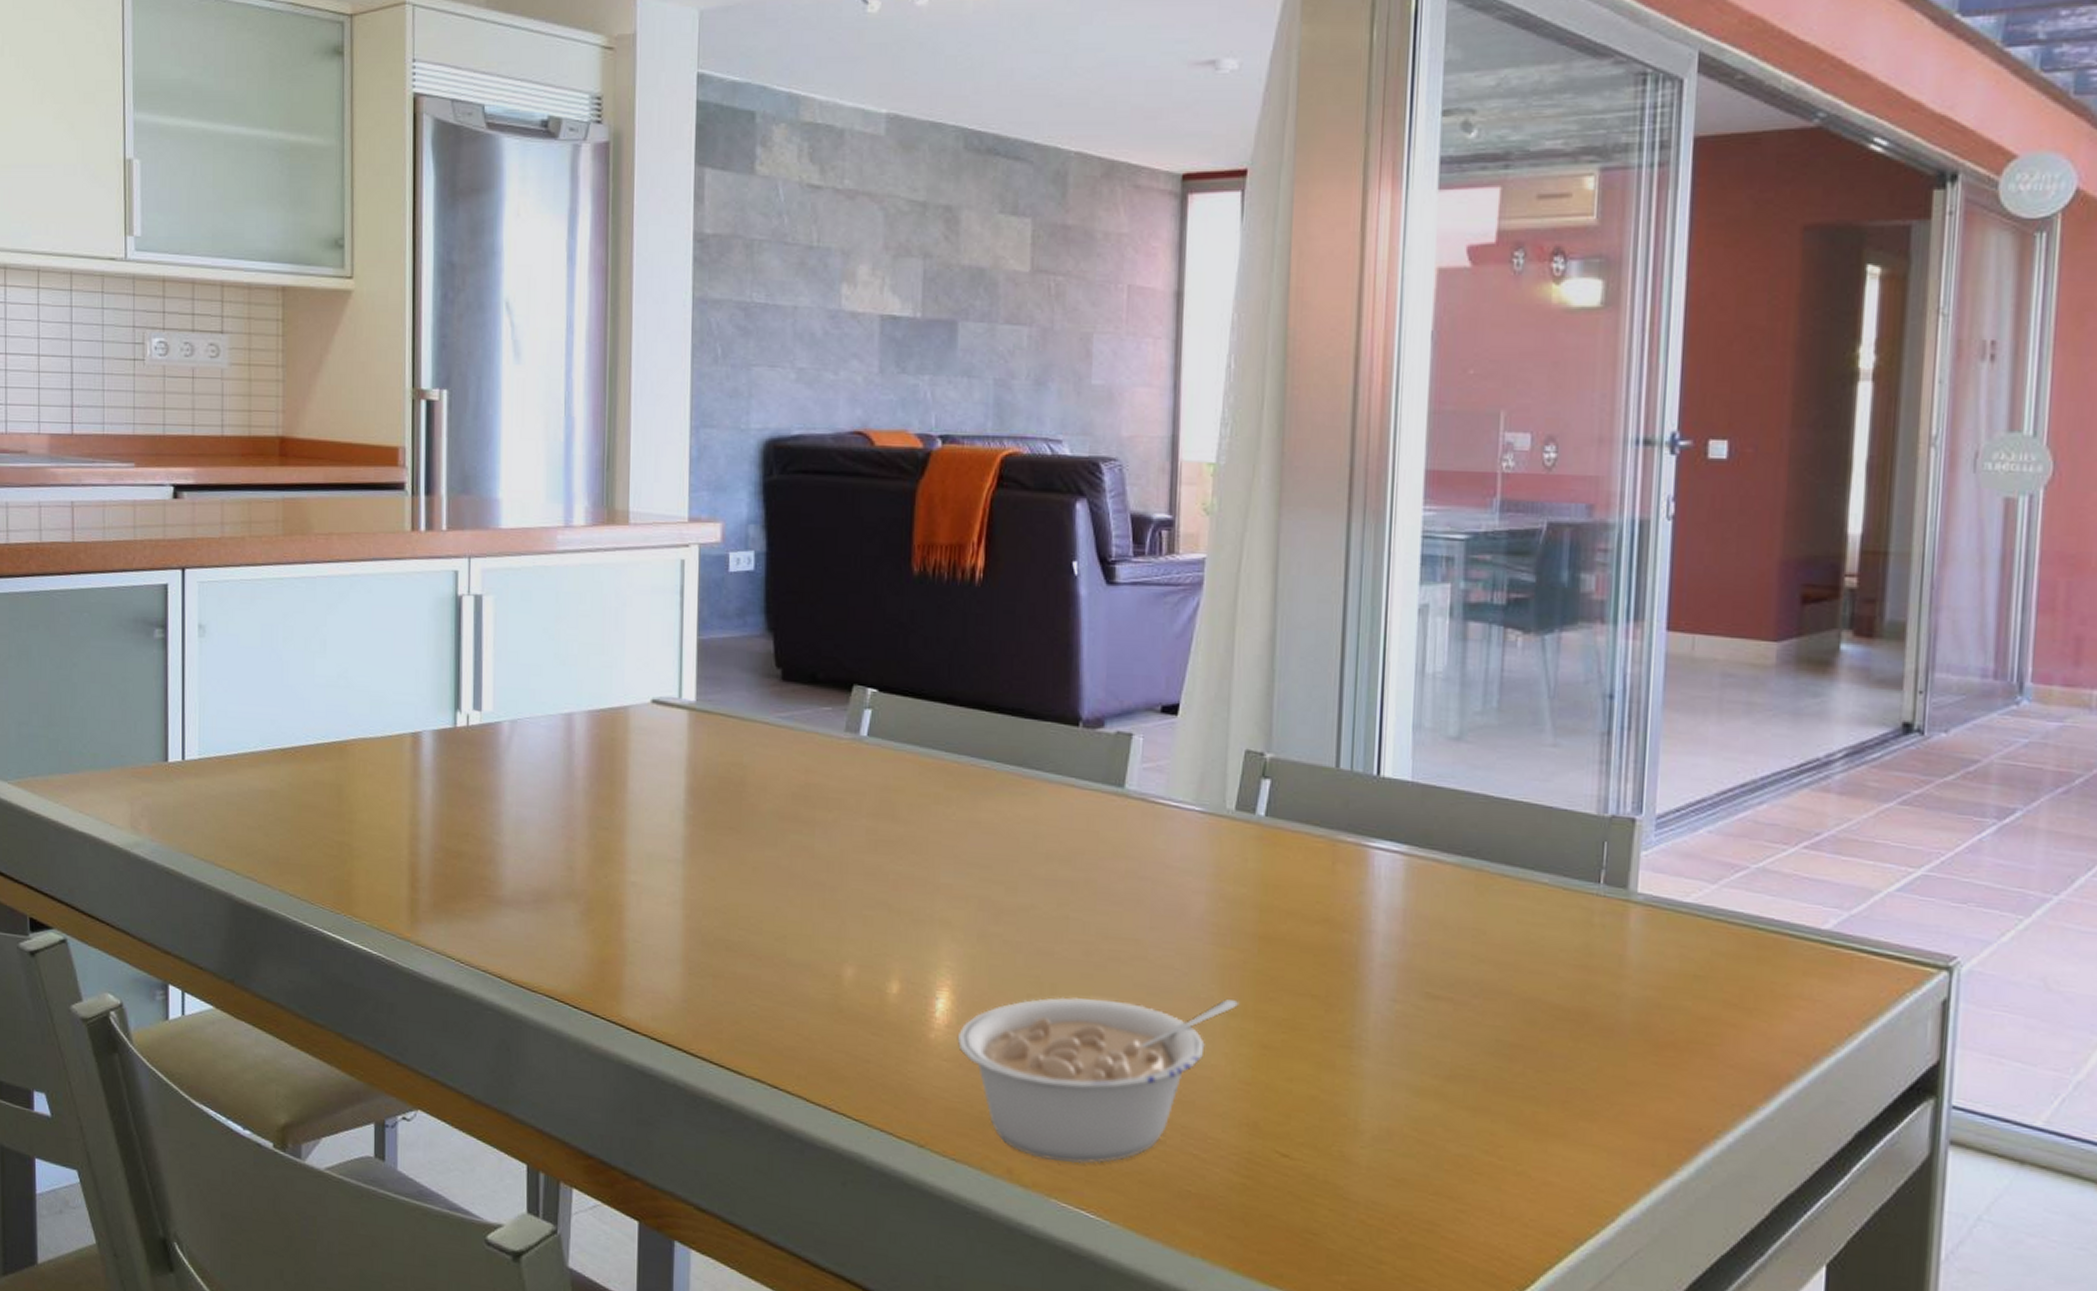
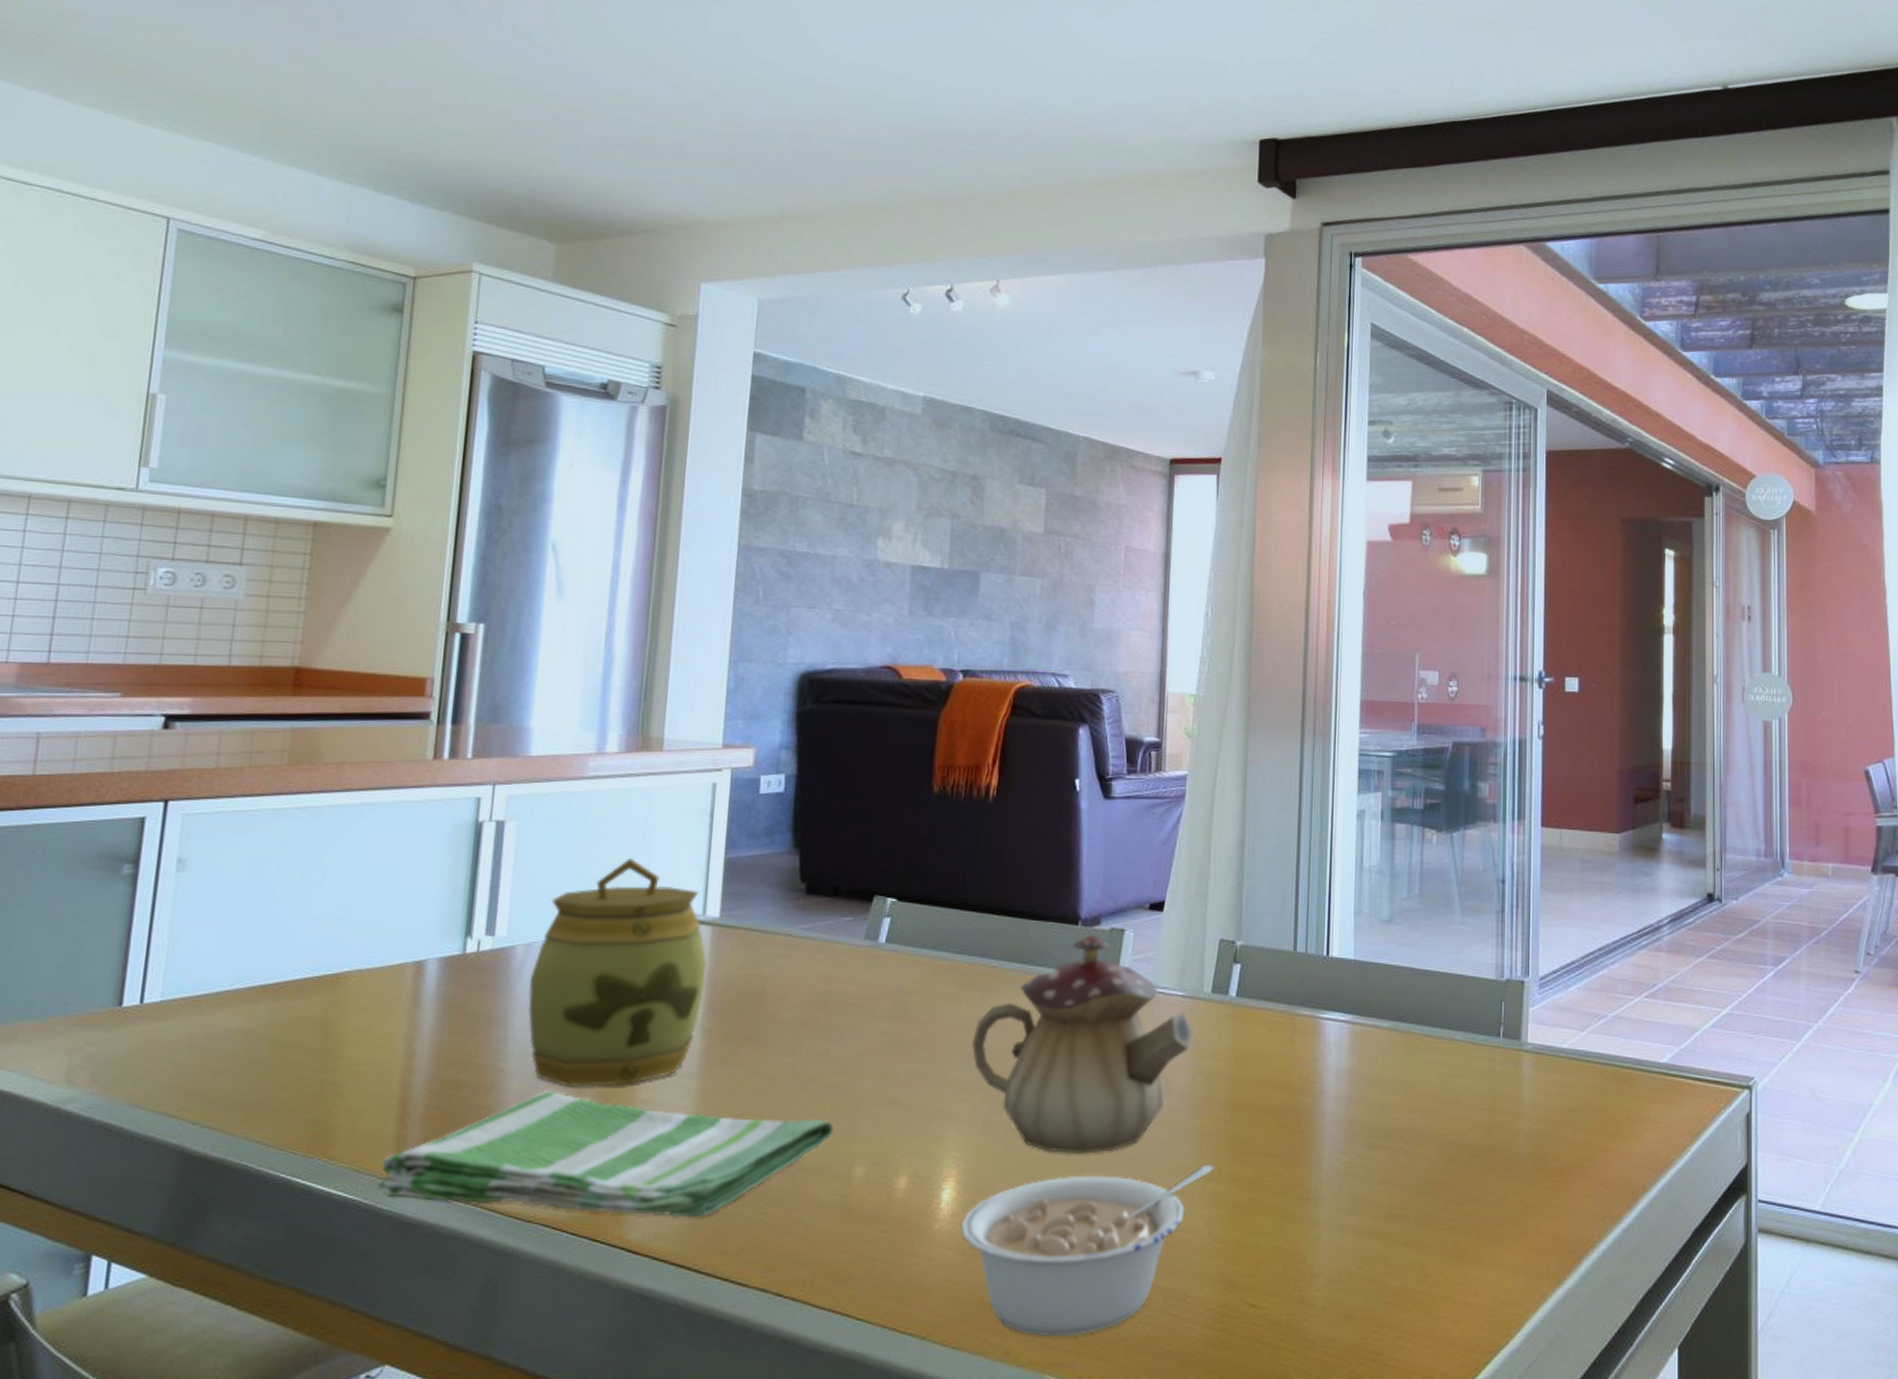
dish towel: none [397,867,822,1004] -> present [378,1091,834,1218]
jar: none [516,637,686,867] -> present [528,858,707,1088]
teapot: none [964,738,1216,976] -> present [972,935,1195,1154]

